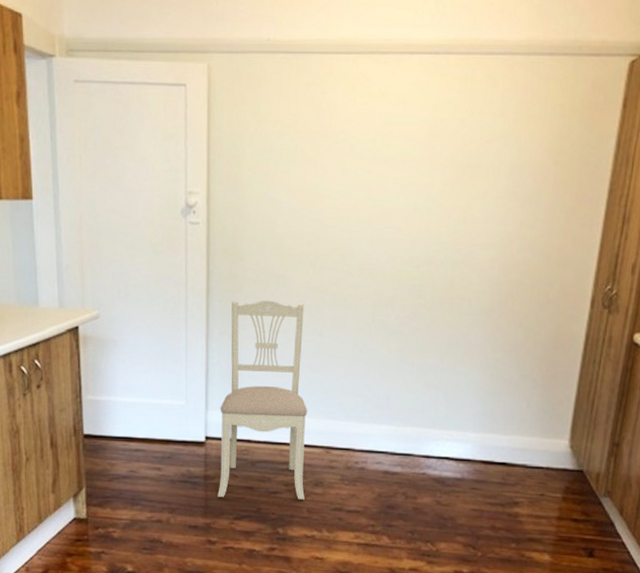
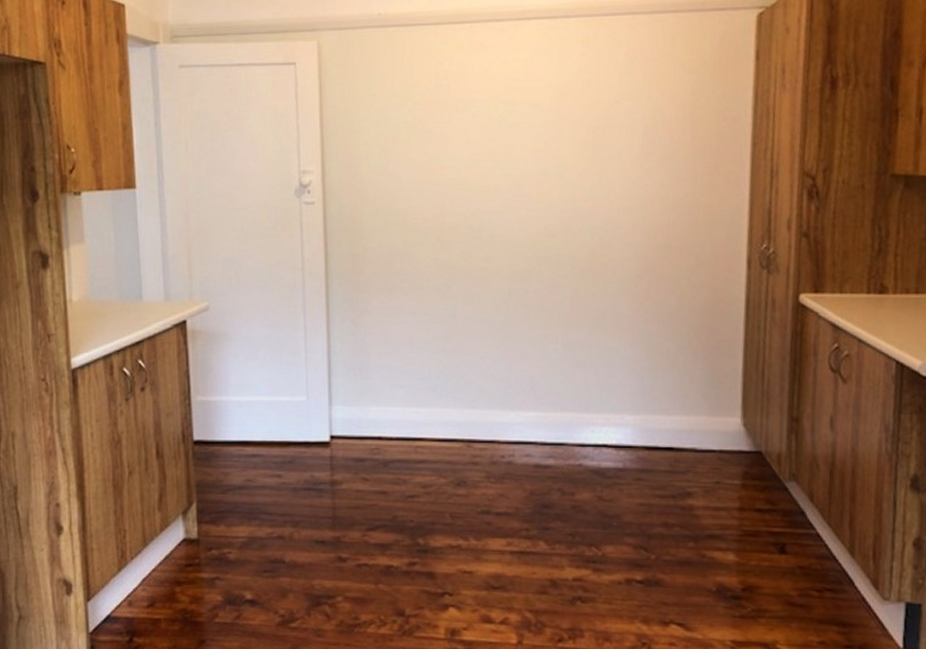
dining chair: present [217,300,308,500] -> none [345,280,446,505]

